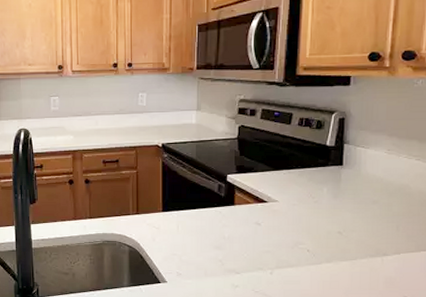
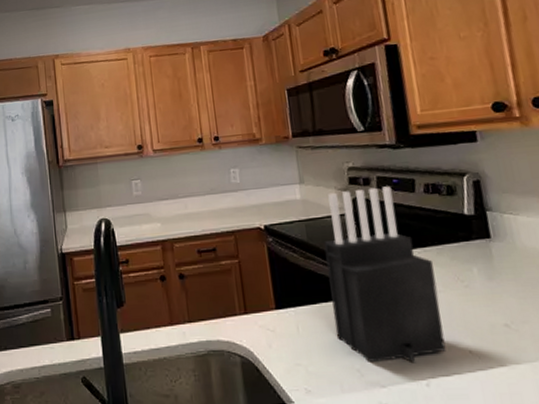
knife block: none [207,118,293,257] -> present [323,186,446,364]

